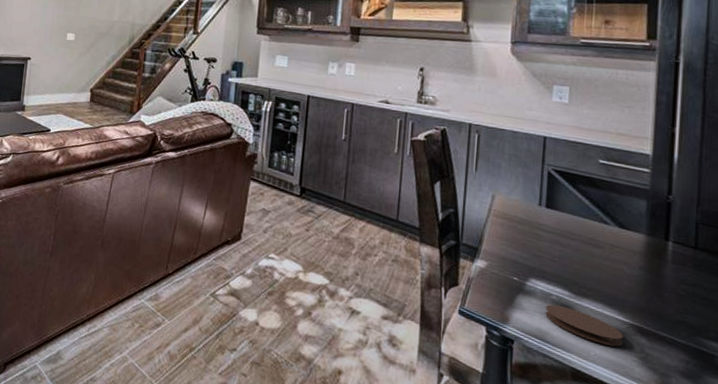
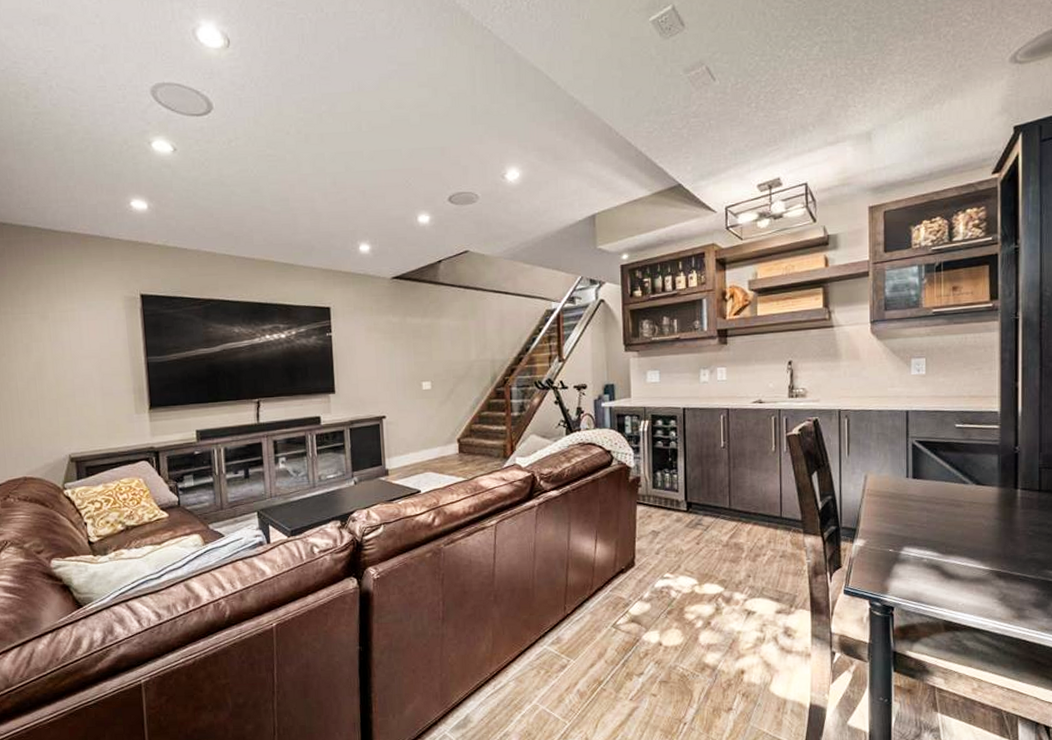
coaster: present [545,304,623,347] -> none [919,567,985,594]

